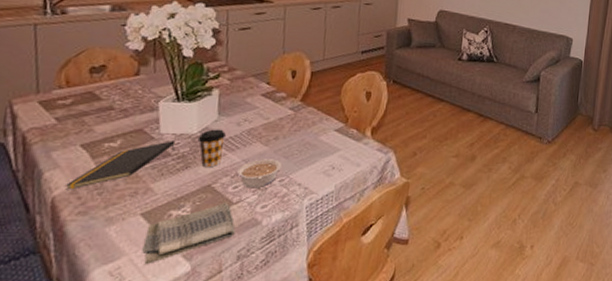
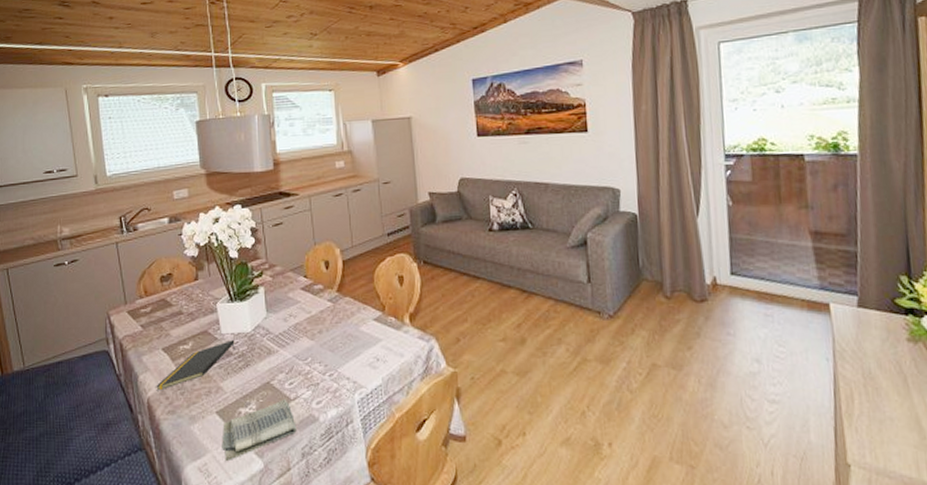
coffee cup: present [197,129,226,168] -> none [252,326,275,365]
legume: present [237,159,282,189] -> none [290,353,329,384]

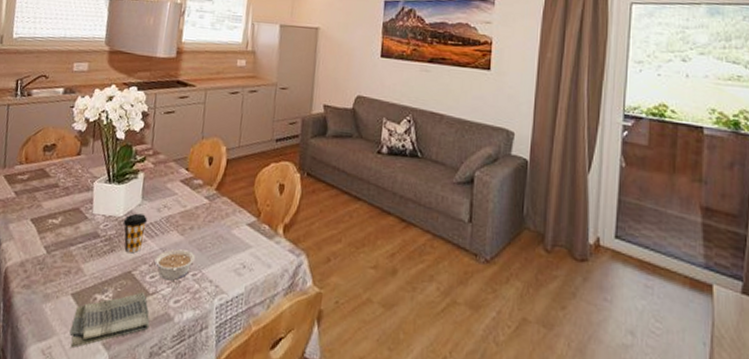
notepad: present [155,340,235,391] -> none [15,222,105,263]
coffee cup: none [252,326,275,365] -> present [122,213,147,254]
legume: none [290,353,329,384] -> present [154,249,195,281]

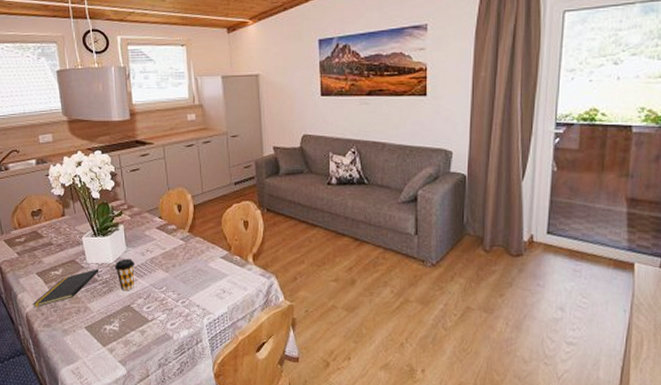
notepad: none [15,222,105,263] -> present [32,269,100,308]
dish towel: present [69,292,150,348] -> none [90,320,154,366]
legume: present [154,249,195,281] -> none [148,284,181,309]

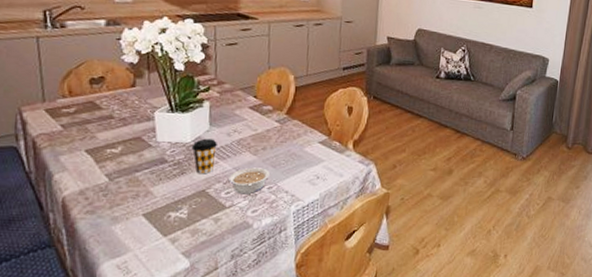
notepad: present [32,269,100,308] -> none [72,148,171,191]
legume: none [148,284,181,309] -> present [229,167,270,195]

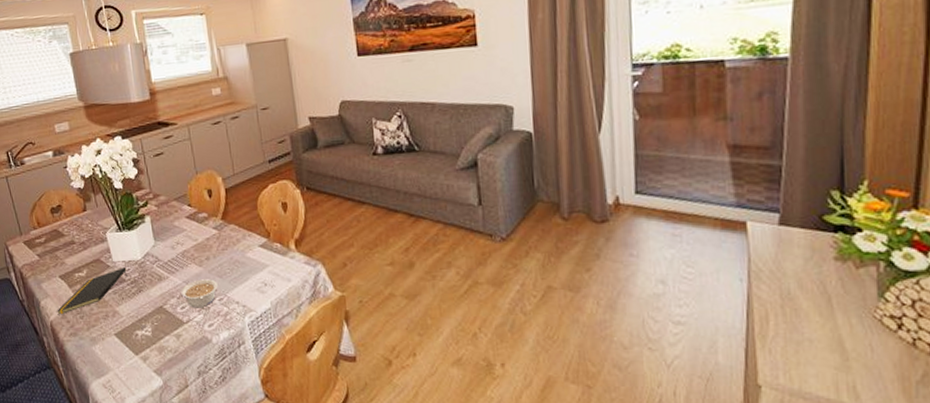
notepad: none [72,148,171,191] -> present [56,267,127,315]
coffee cup: present [191,138,217,174] -> none [142,254,166,291]

